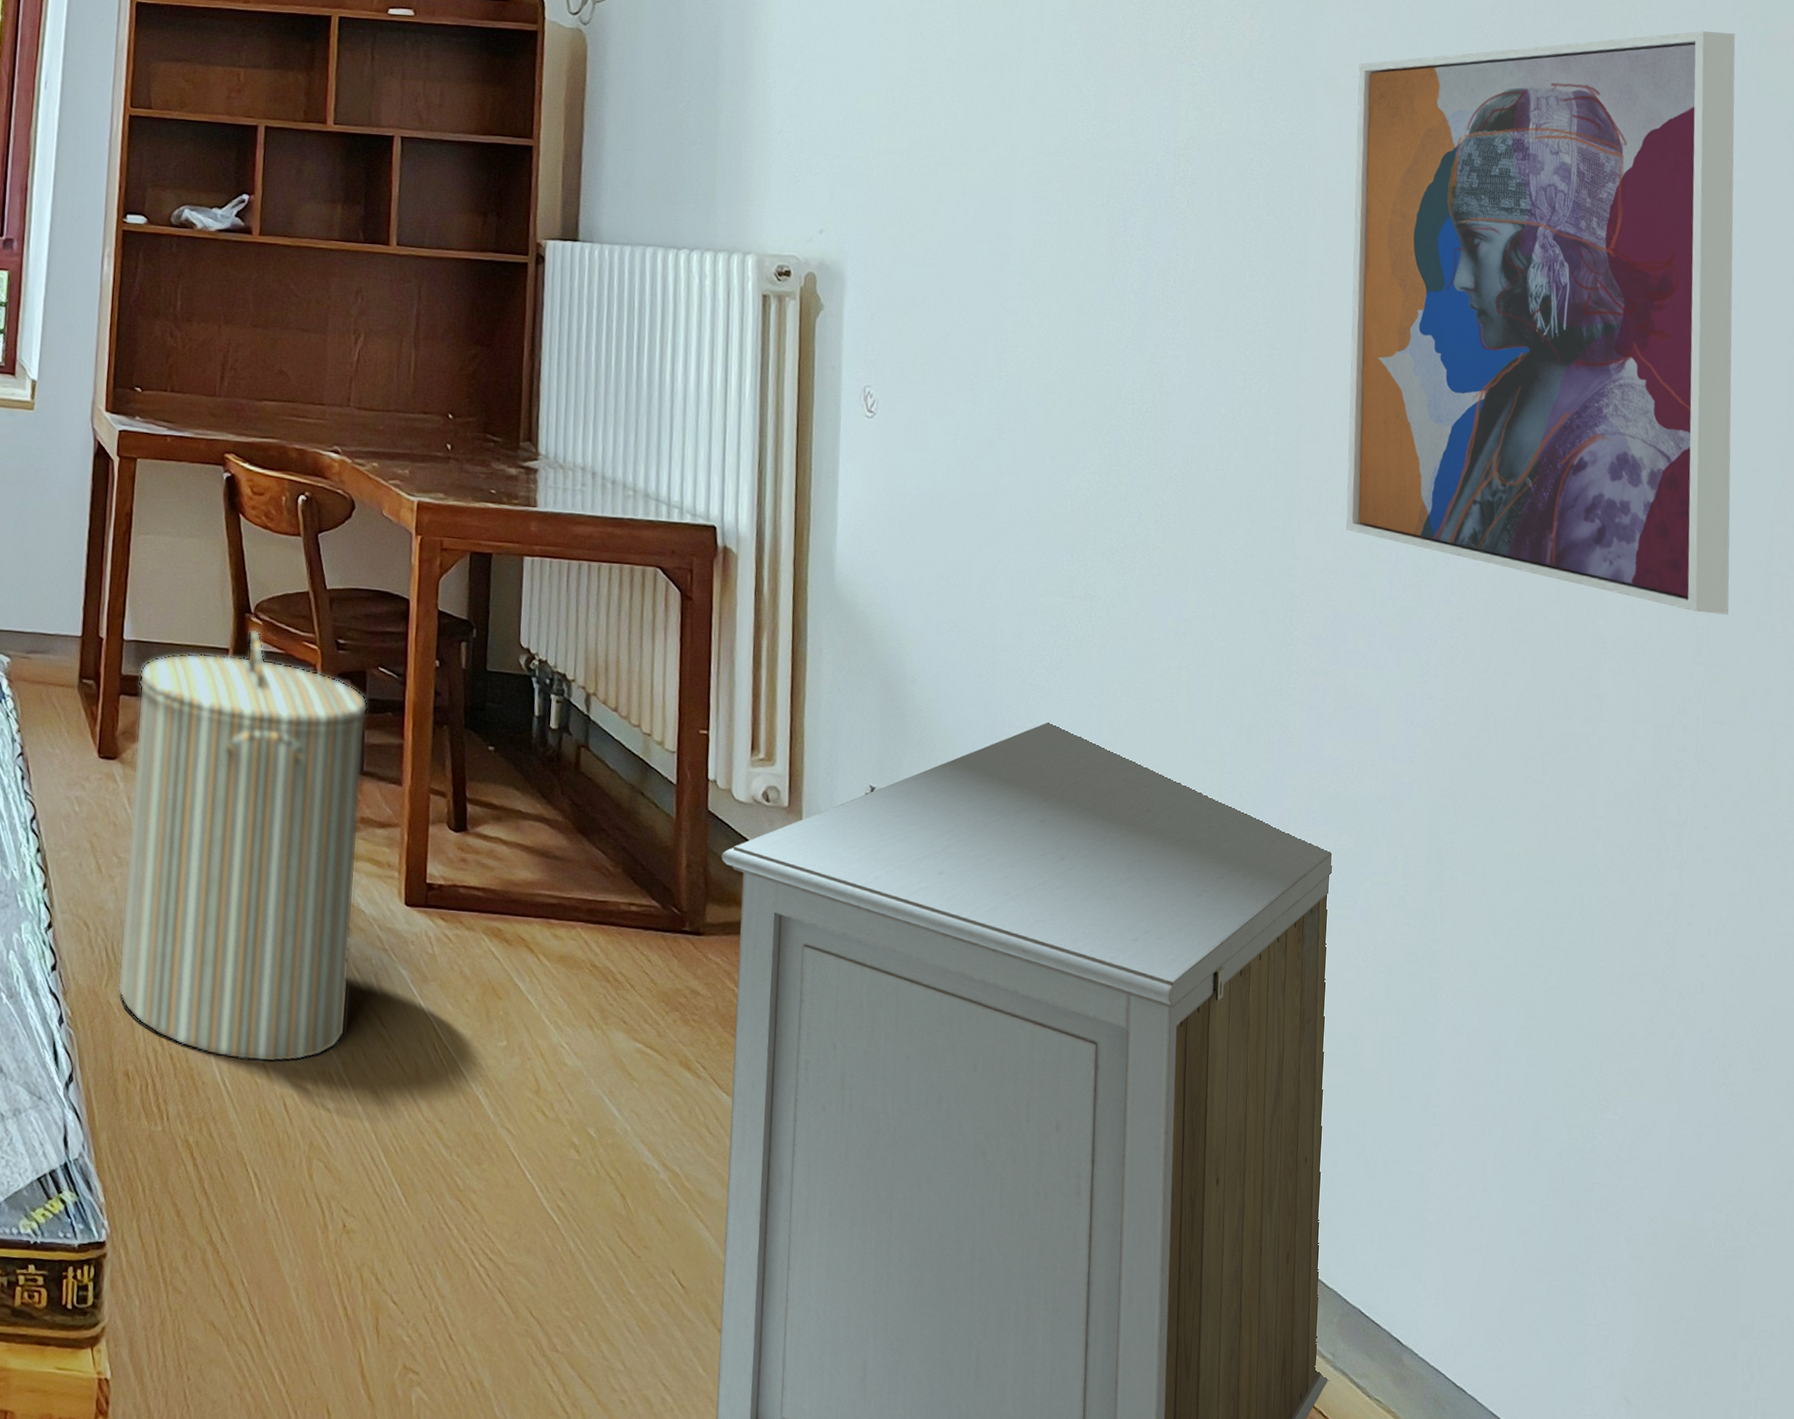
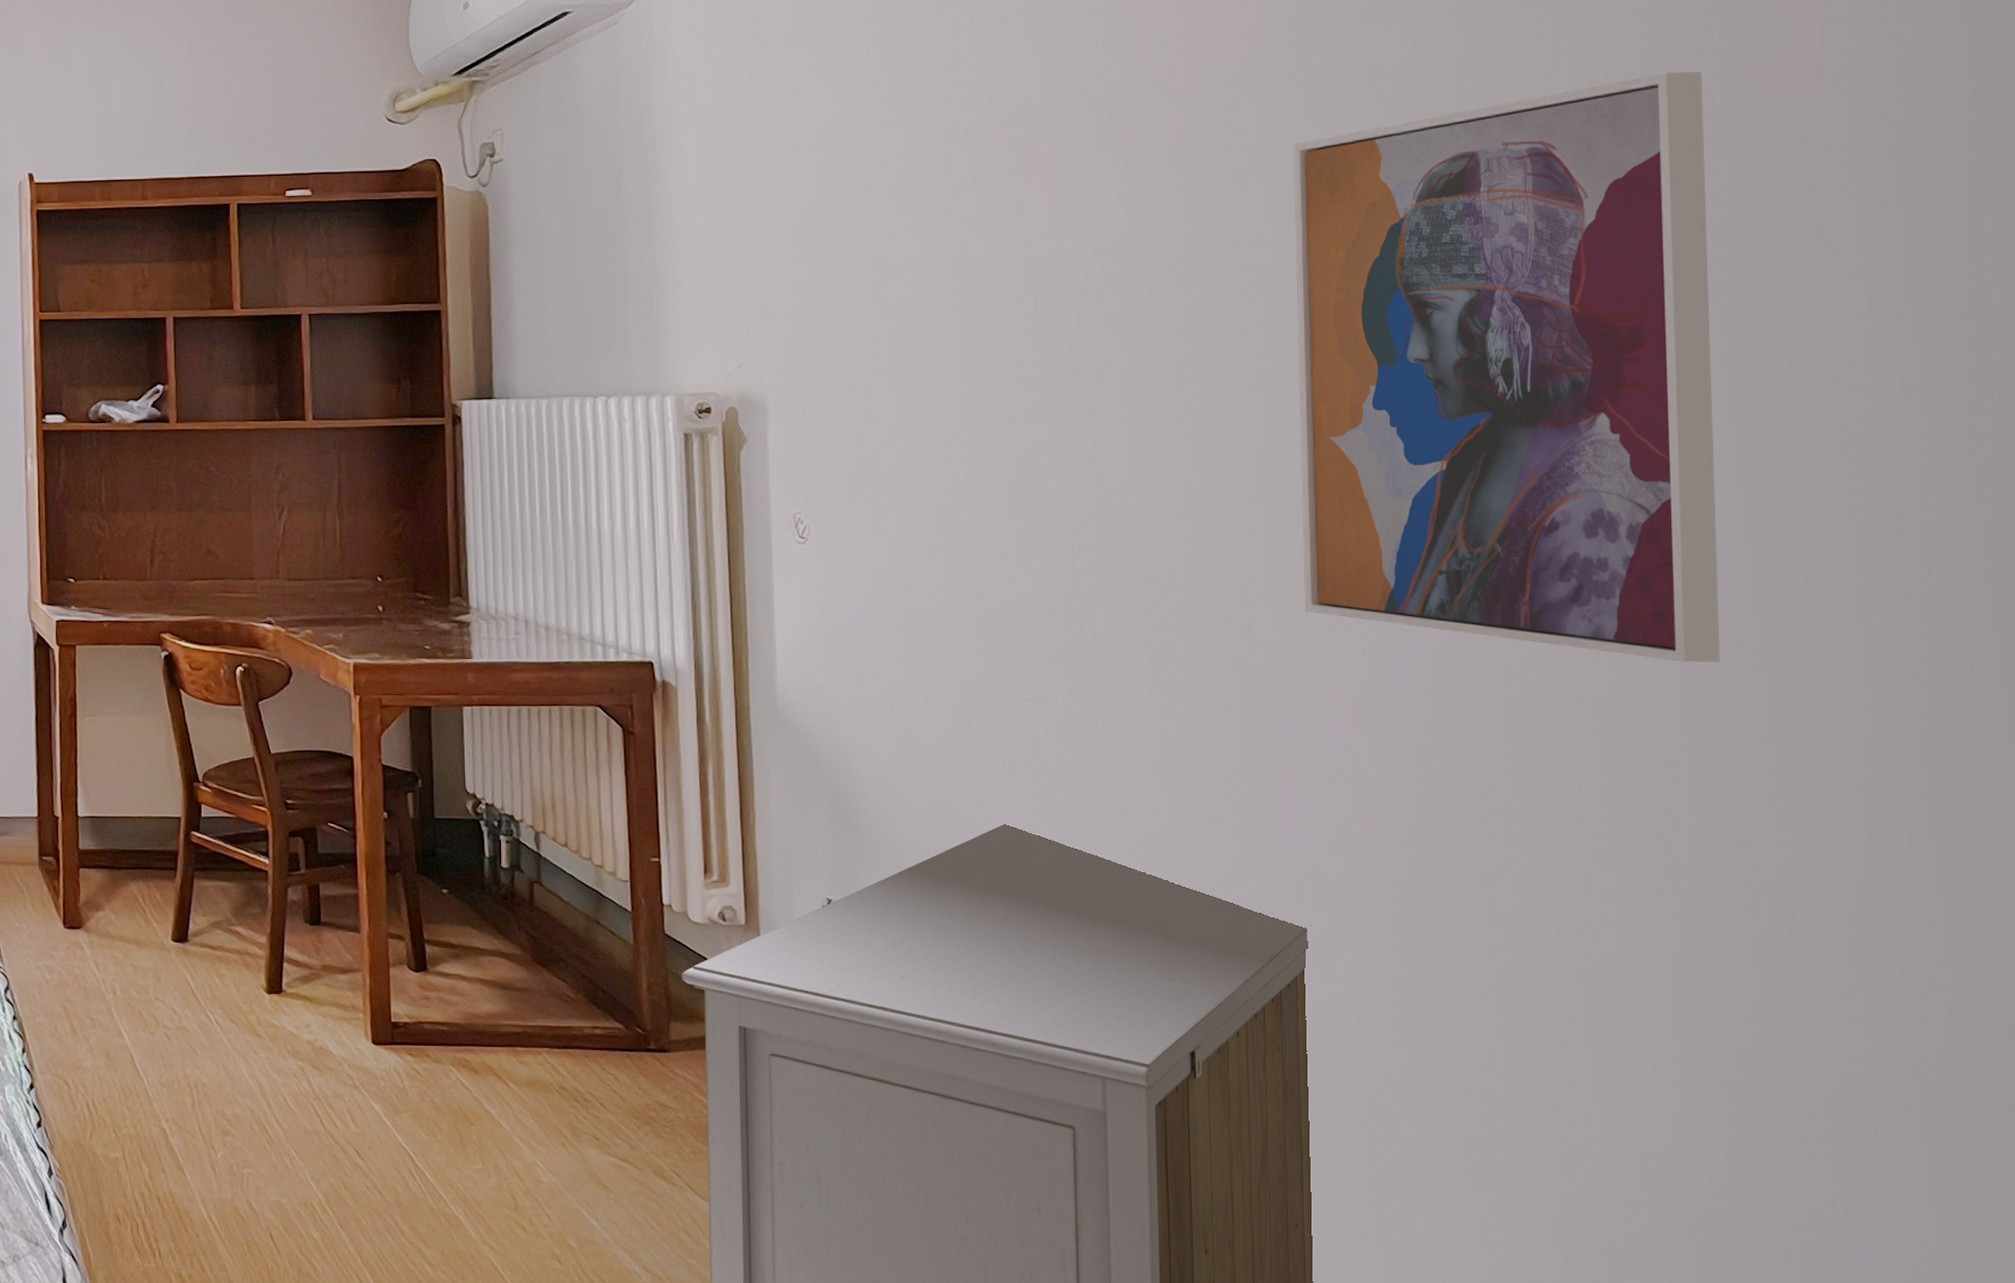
laundry hamper: present [117,629,368,1063] -> none [97,797,324,1198]

